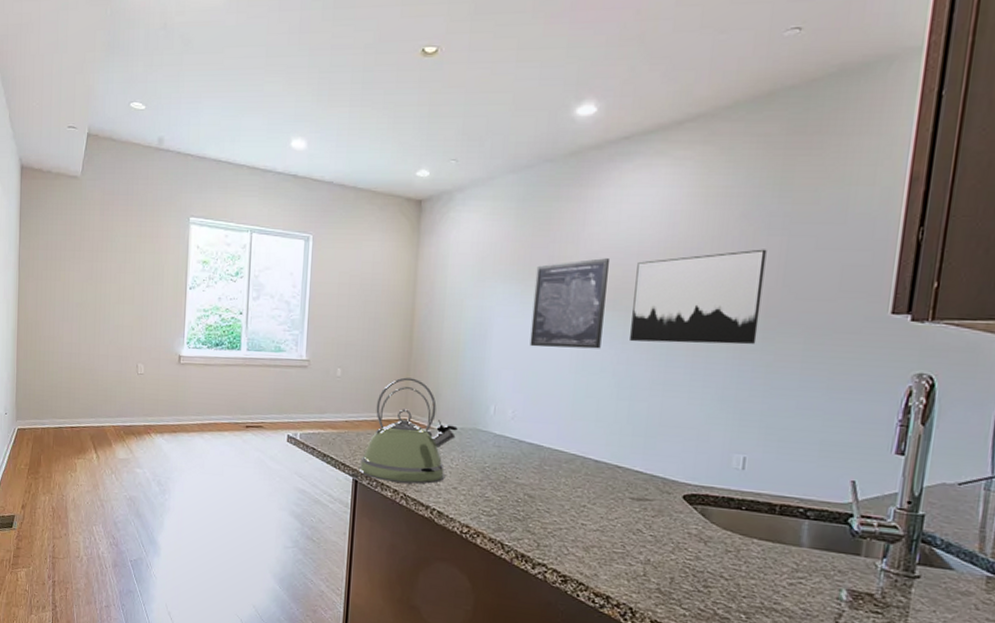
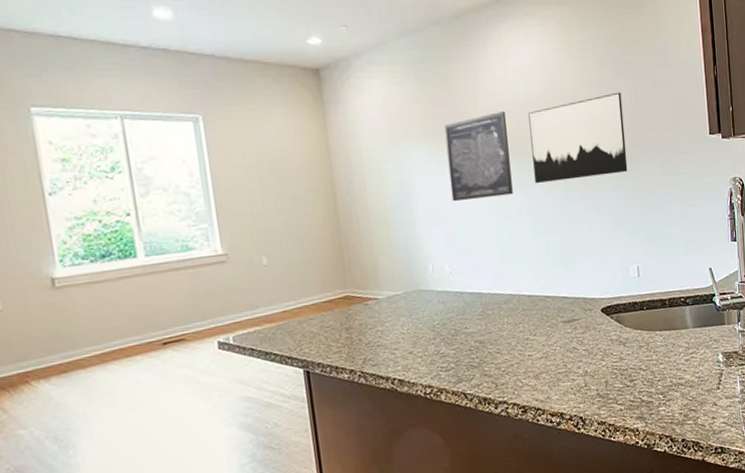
kettle: present [358,377,458,484] -> none [307,252,402,365]

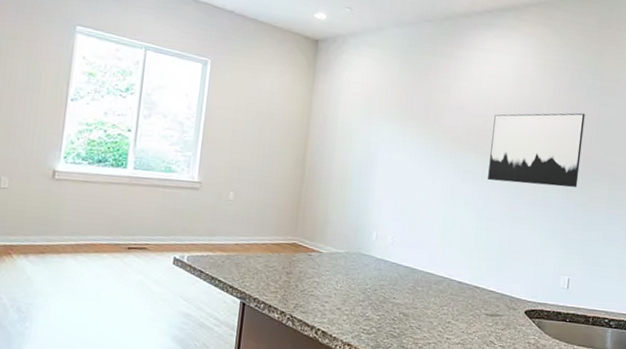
wall art: present [444,111,513,202] -> none [408,108,473,186]

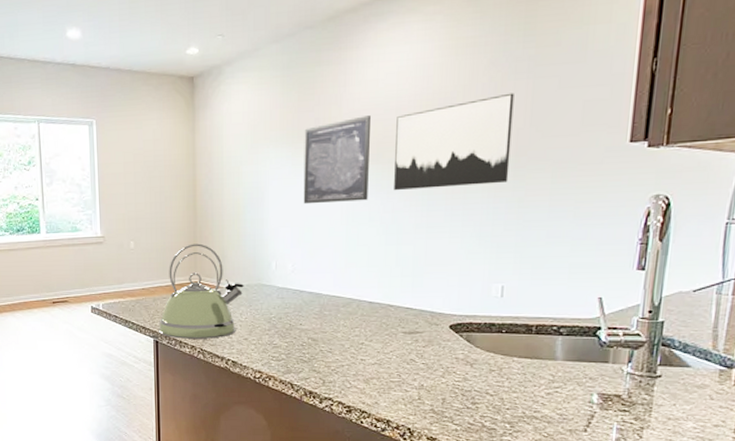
kettle: none [247,203,343,306] -> present [158,243,244,339]
wall art: none [408,108,473,186] -> present [303,115,370,204]

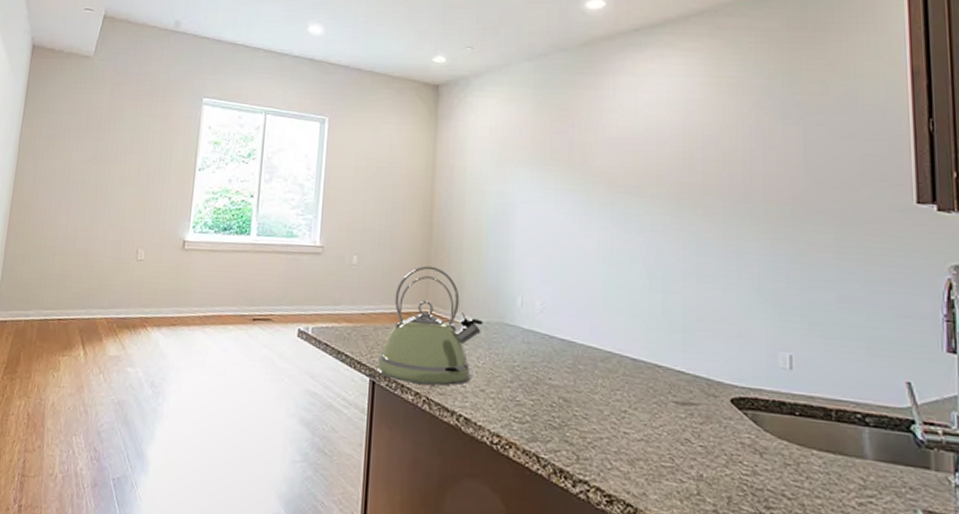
wall art: present [303,115,370,204] -> none [555,144,629,237]
wall art: present [394,93,514,191] -> none [658,137,786,234]

